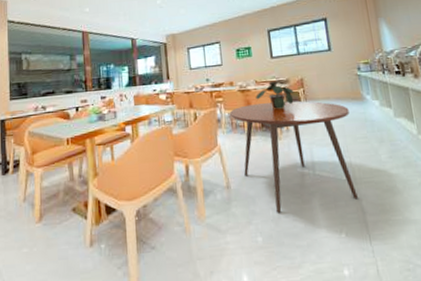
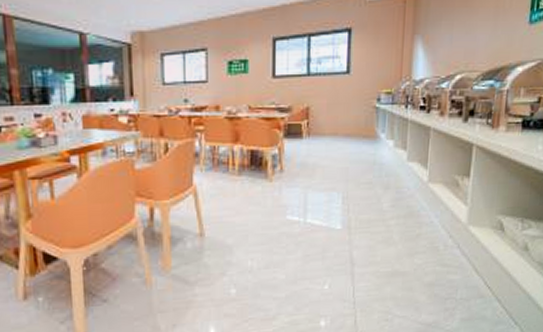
dining table: present [230,101,358,213] -> none [212,135,357,264]
potted plant: present [256,80,294,110] -> none [247,107,296,146]

